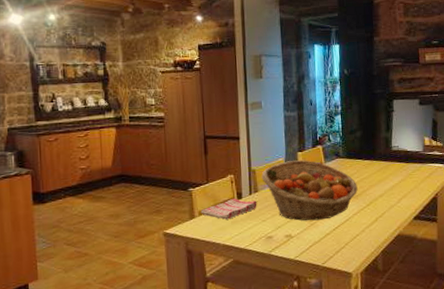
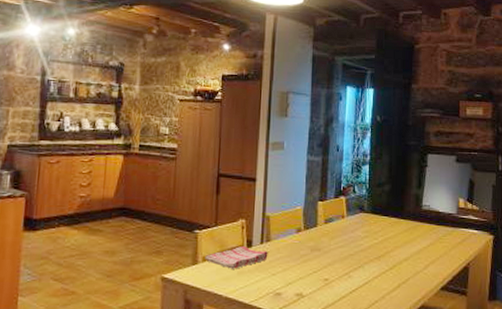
fruit basket: present [261,160,358,221] -> none [276,210,381,280]

